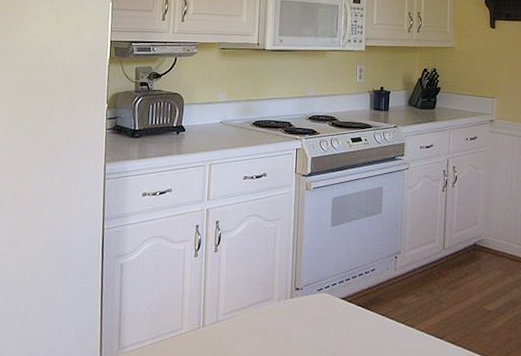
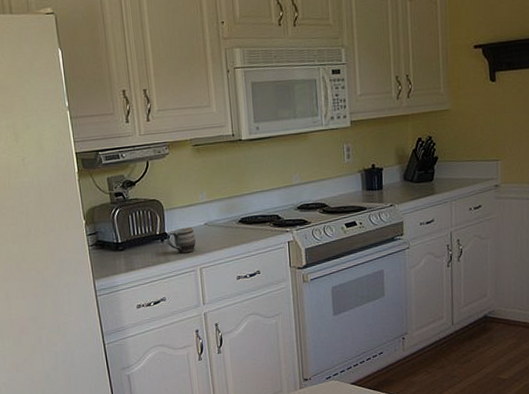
mug: none [182,123,210,148] -> present [166,227,196,254]

